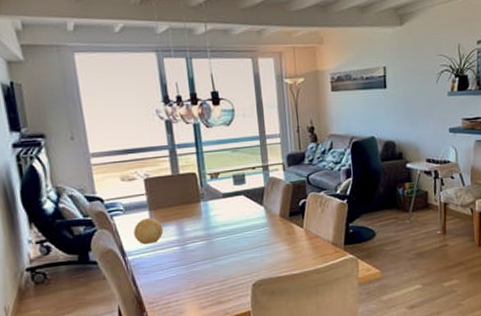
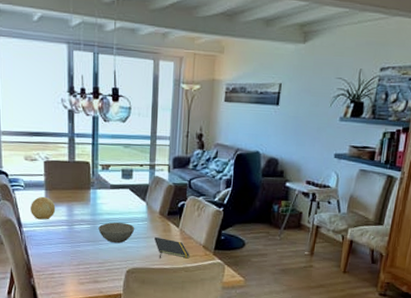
bowl: none [215,232,256,257] -> present [98,222,135,244]
notepad: none [279,241,320,264] -> present [155,237,190,259]

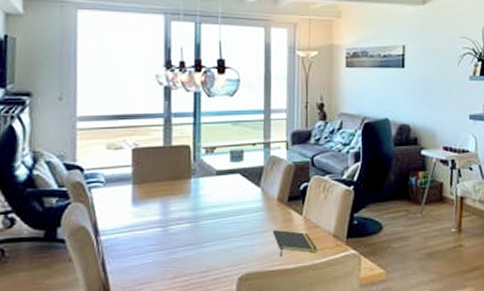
decorative ball: present [31,196,56,220] -> none [112,192,146,223]
bowl: present [98,222,135,244] -> none [201,216,248,244]

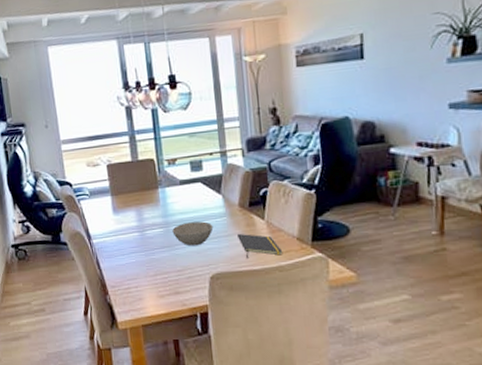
bowl: none [201,216,248,244] -> present [172,221,214,246]

